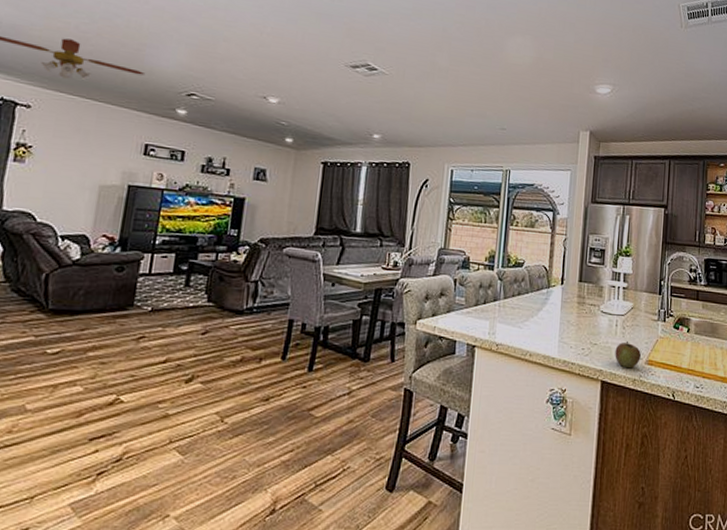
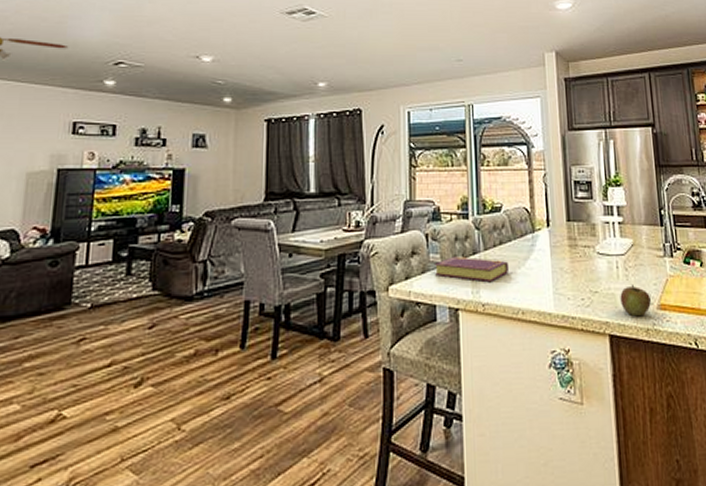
book: none [459,301,524,327] -> present [435,256,510,283]

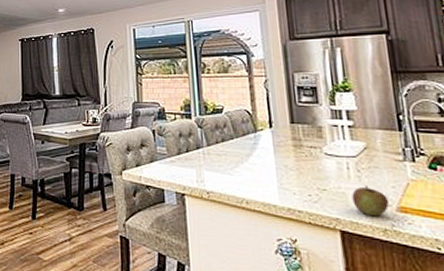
book: present [435,256,510,283] -> none [162,150,233,174]

